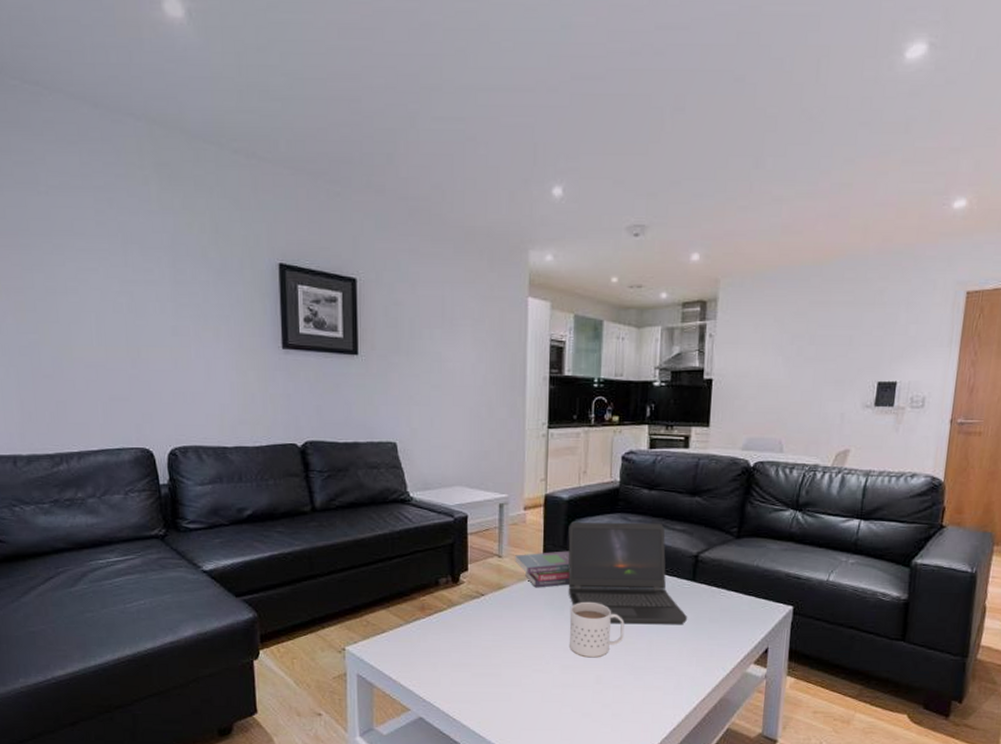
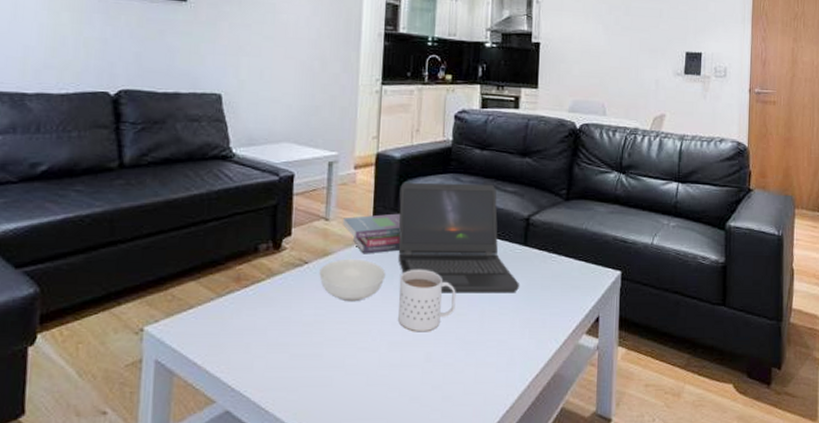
bowl: none [495,591,557,630] -> present [319,258,386,302]

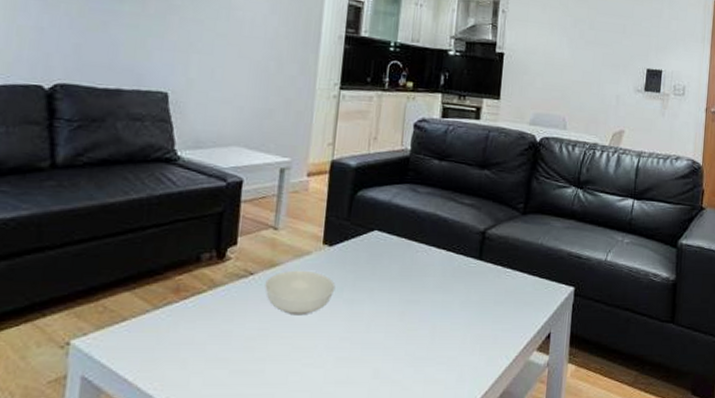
books: present [342,213,401,254] -> none [291,223,354,266]
laptop computer: present [398,182,520,293] -> none [348,191,473,309]
mug: present [398,269,456,332] -> none [346,282,408,348]

